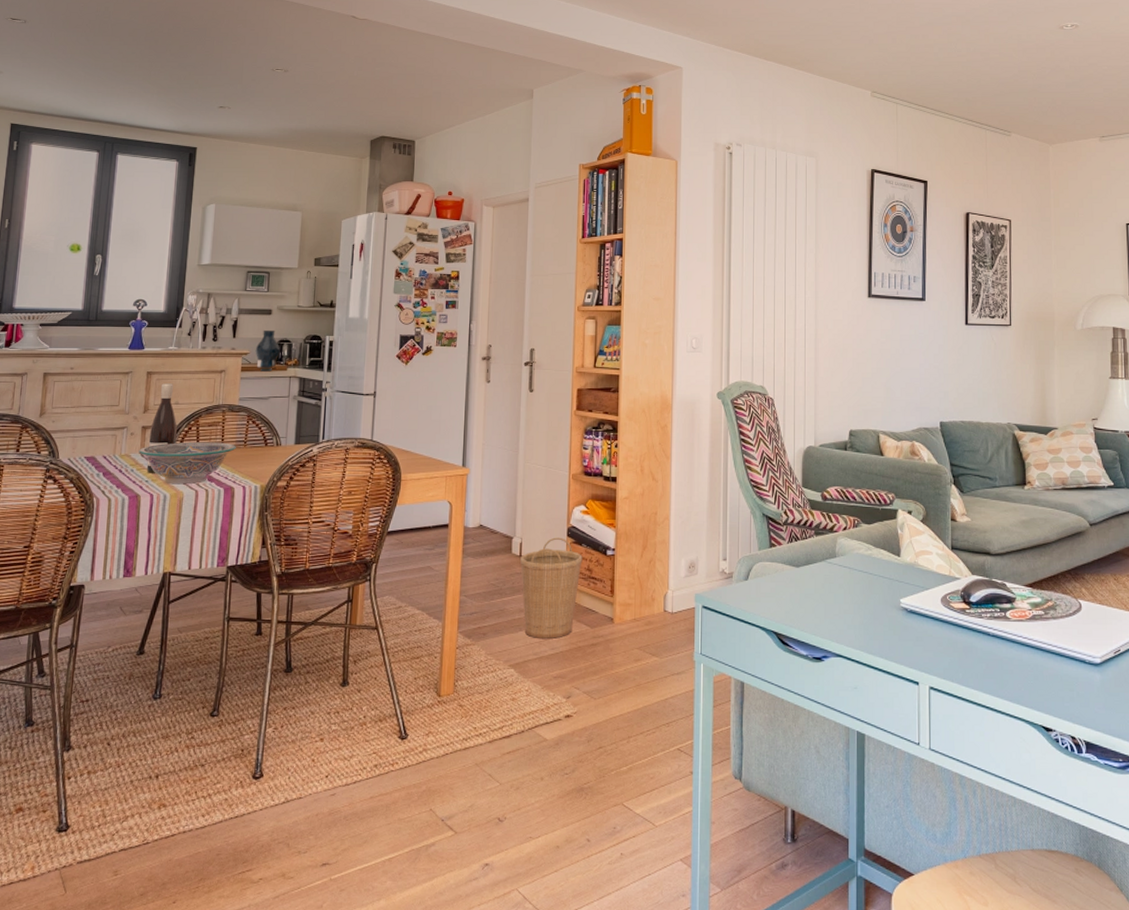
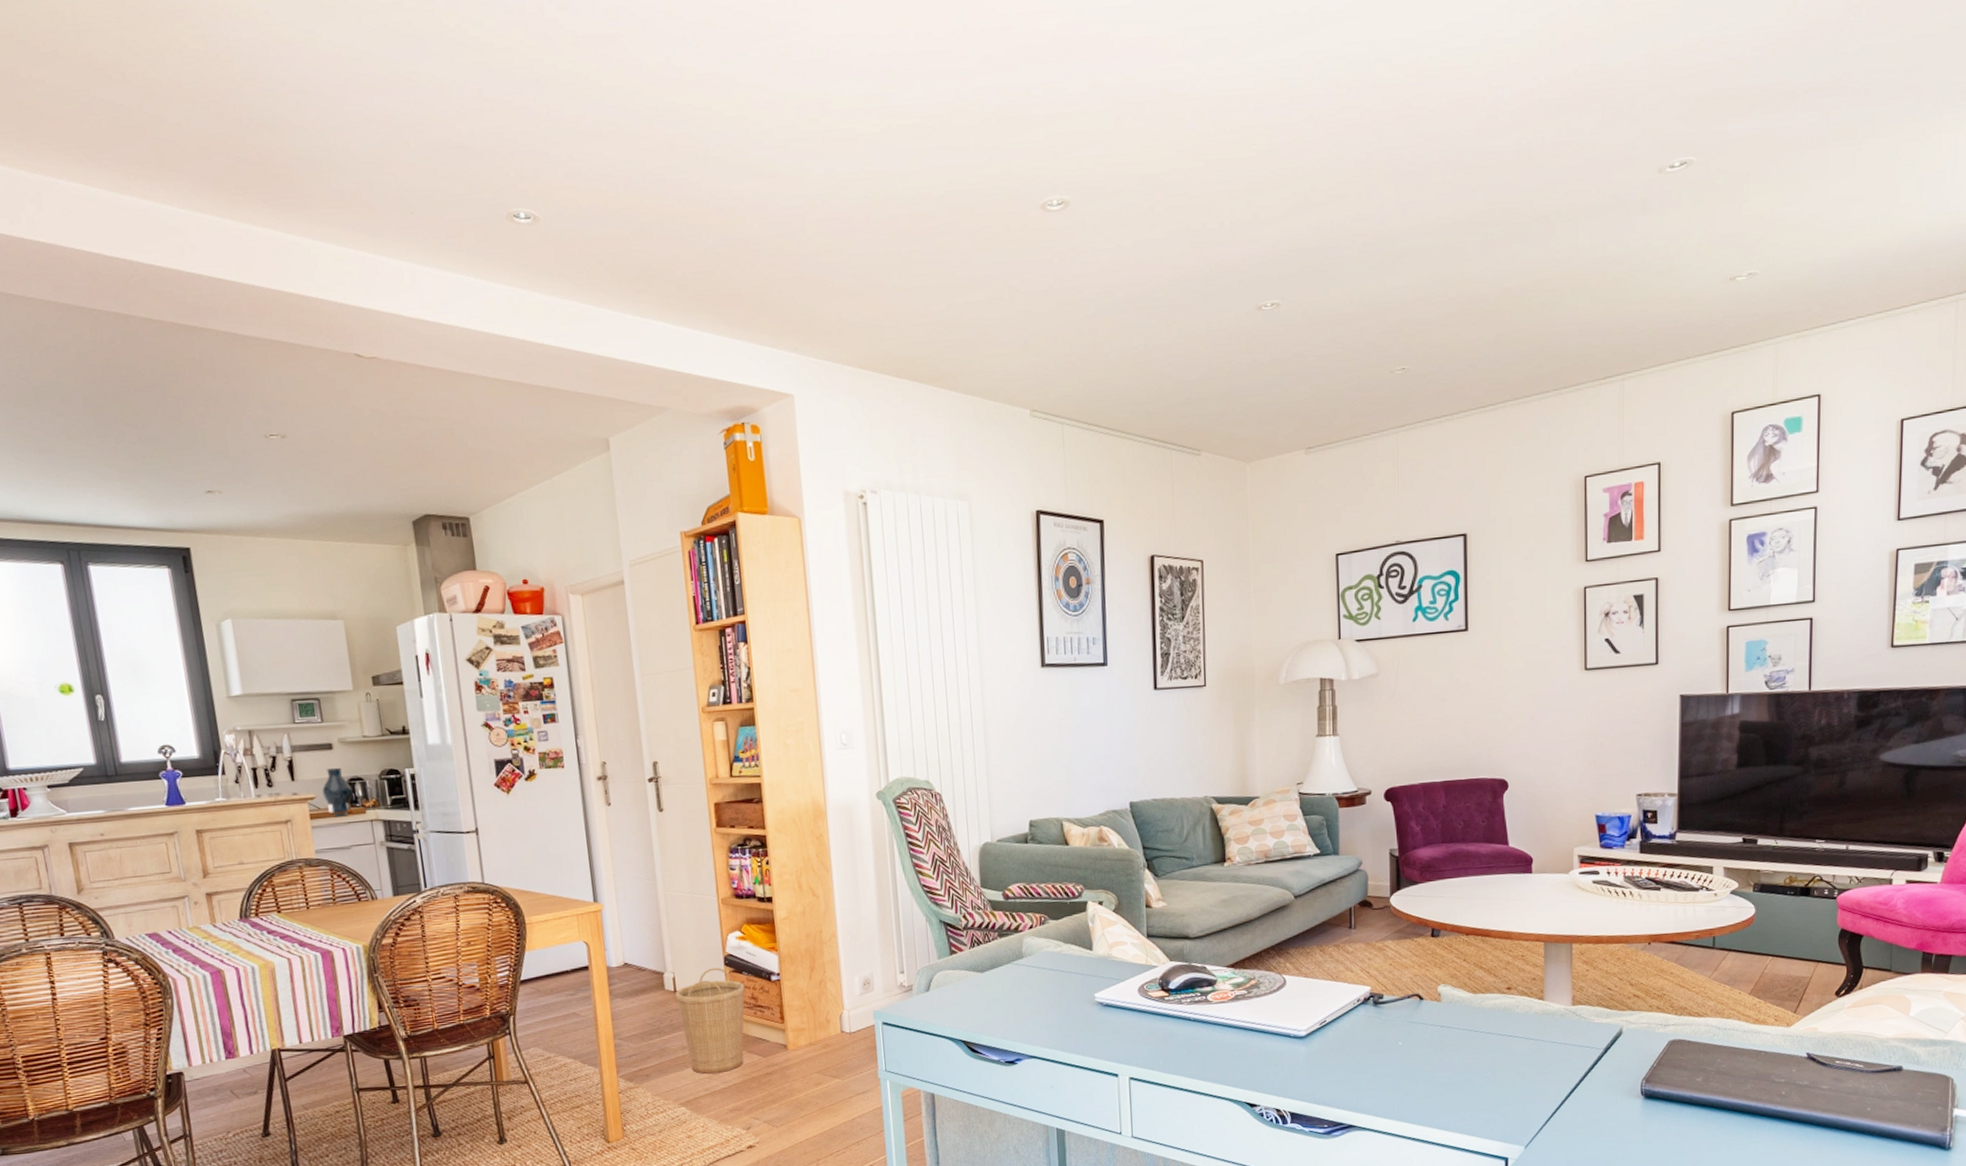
bowl: present [138,442,236,485] -> none [208,902,325,955]
bottle: present [146,383,177,473] -> none [216,841,251,945]

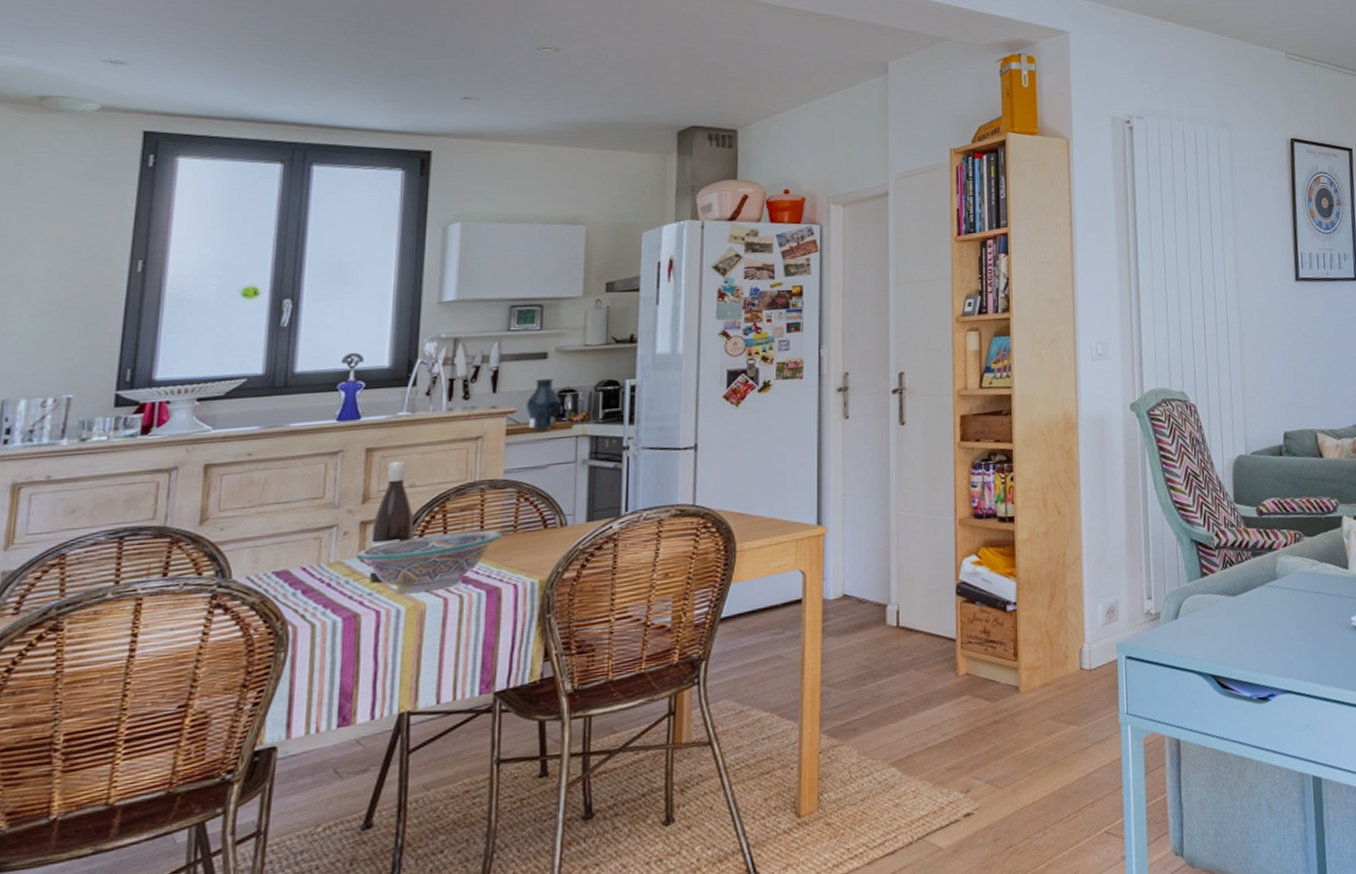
bowl: none [208,902,325,955] -> present [356,530,502,594]
bottle: none [216,841,251,945] -> present [368,460,413,583]
basket: present [675,967,745,1074] -> none [898,597,977,725]

